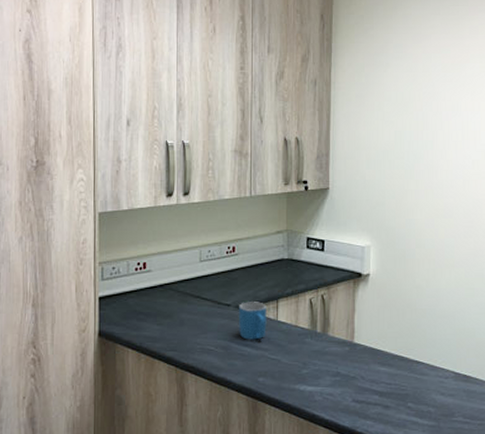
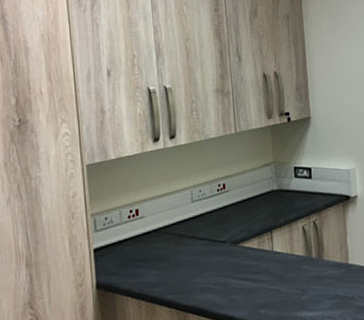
mug: present [239,302,267,340] -> none [234,235,263,274]

